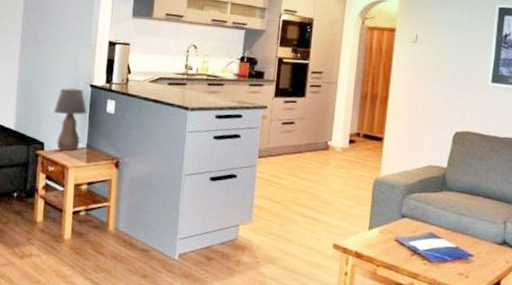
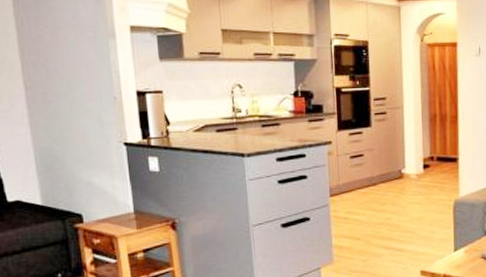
table lamp: present [53,87,88,152] -> none [85,149,128,221]

